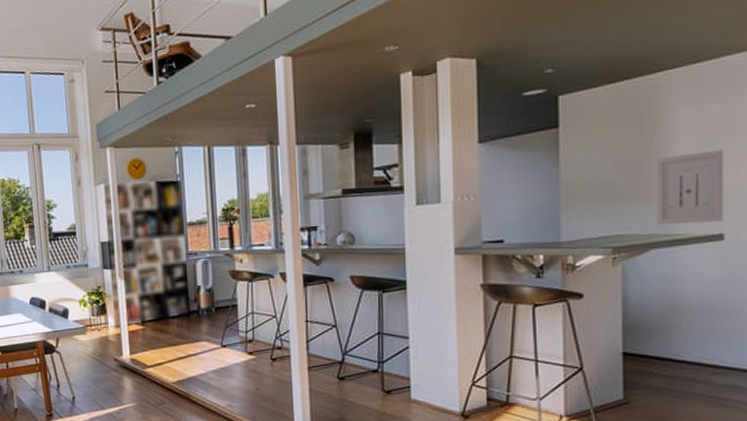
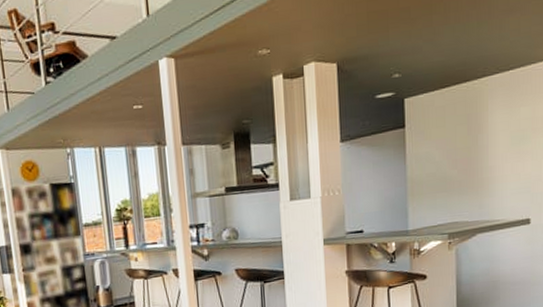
wall art: present [657,149,724,226] -> none [481,146,530,213]

